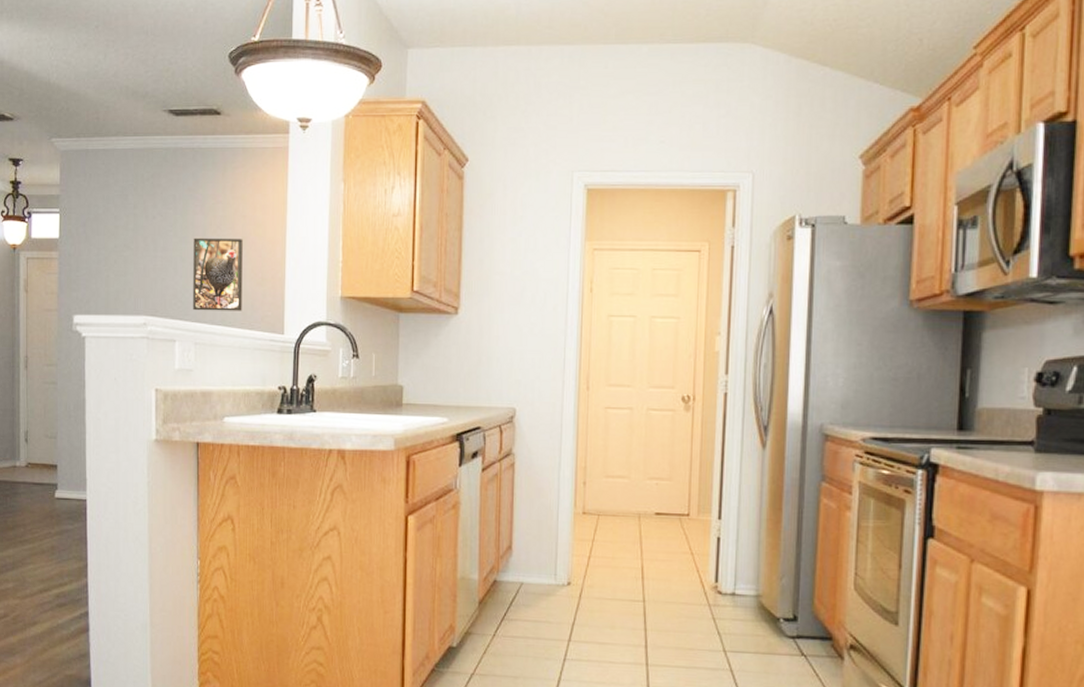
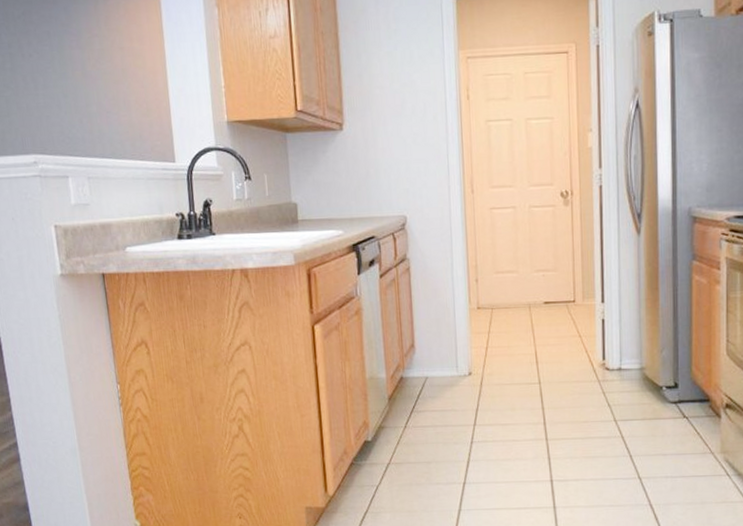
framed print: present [193,237,243,311] -> none [73,71,131,146]

